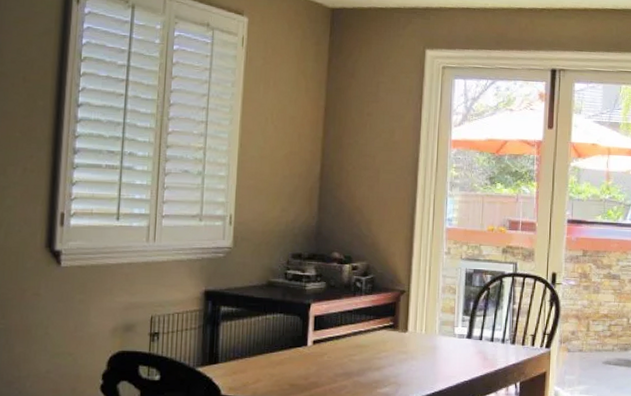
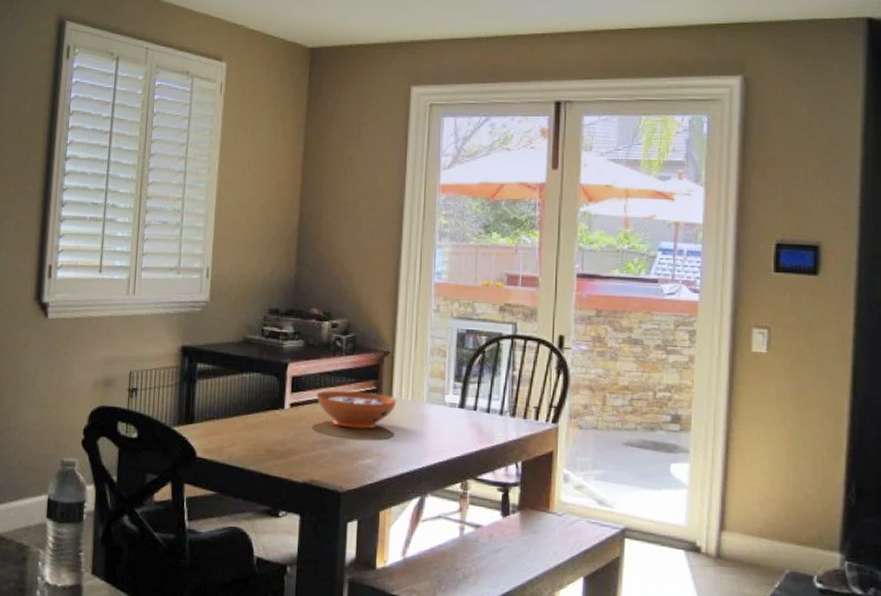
decorative bowl: none [337,327,412,361] -> present [316,390,397,429]

